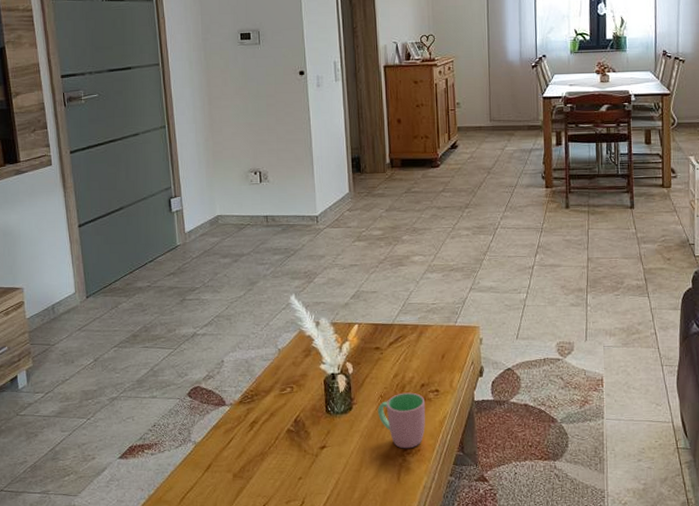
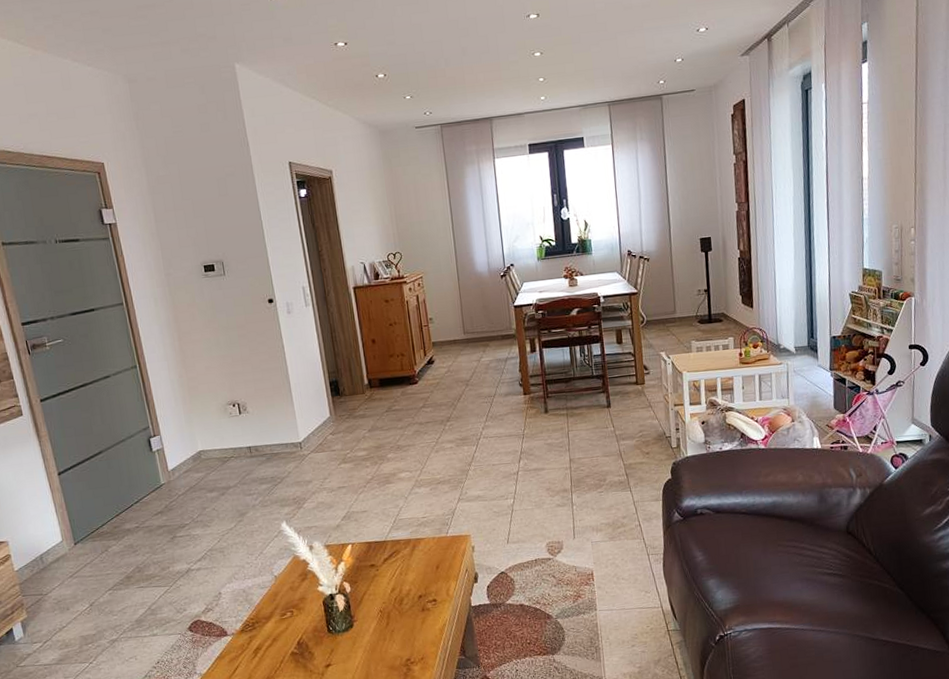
cup: present [378,392,426,449] -> none [378,604,426,659]

